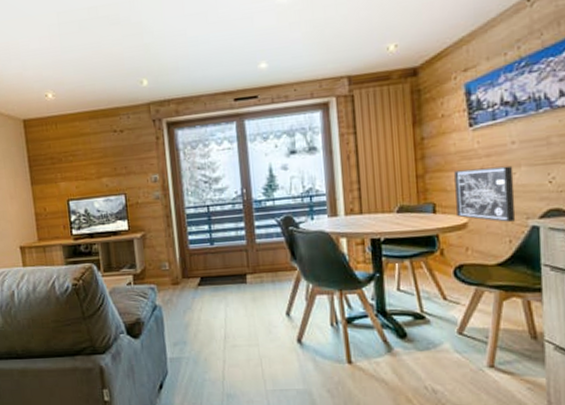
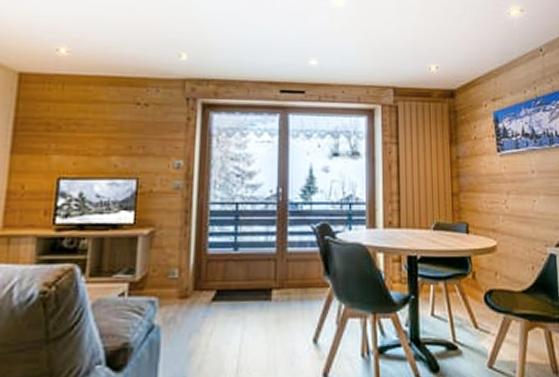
wall art: present [454,165,516,222] -> none [485,193,537,248]

